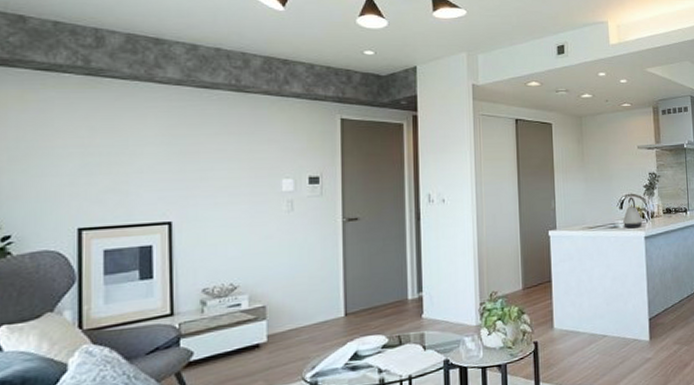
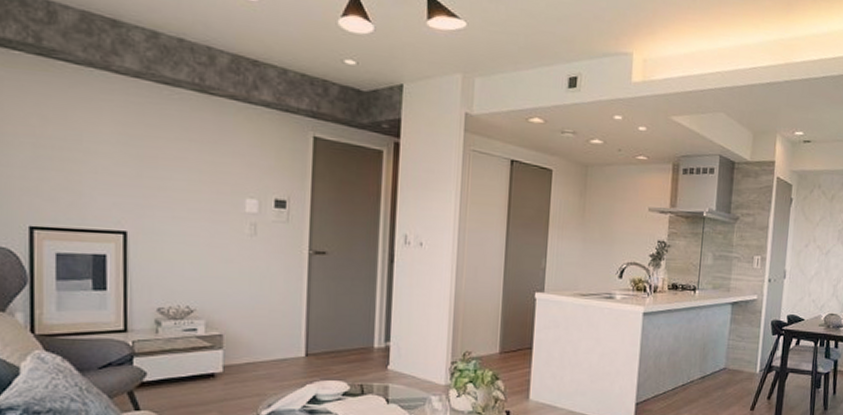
kettle: present [623,197,643,229] -> none [621,265,644,302]

